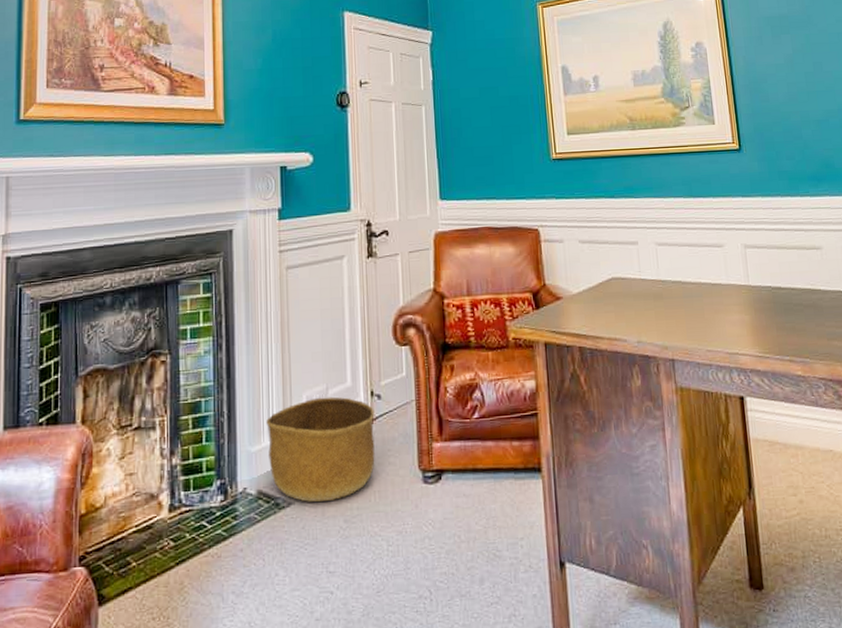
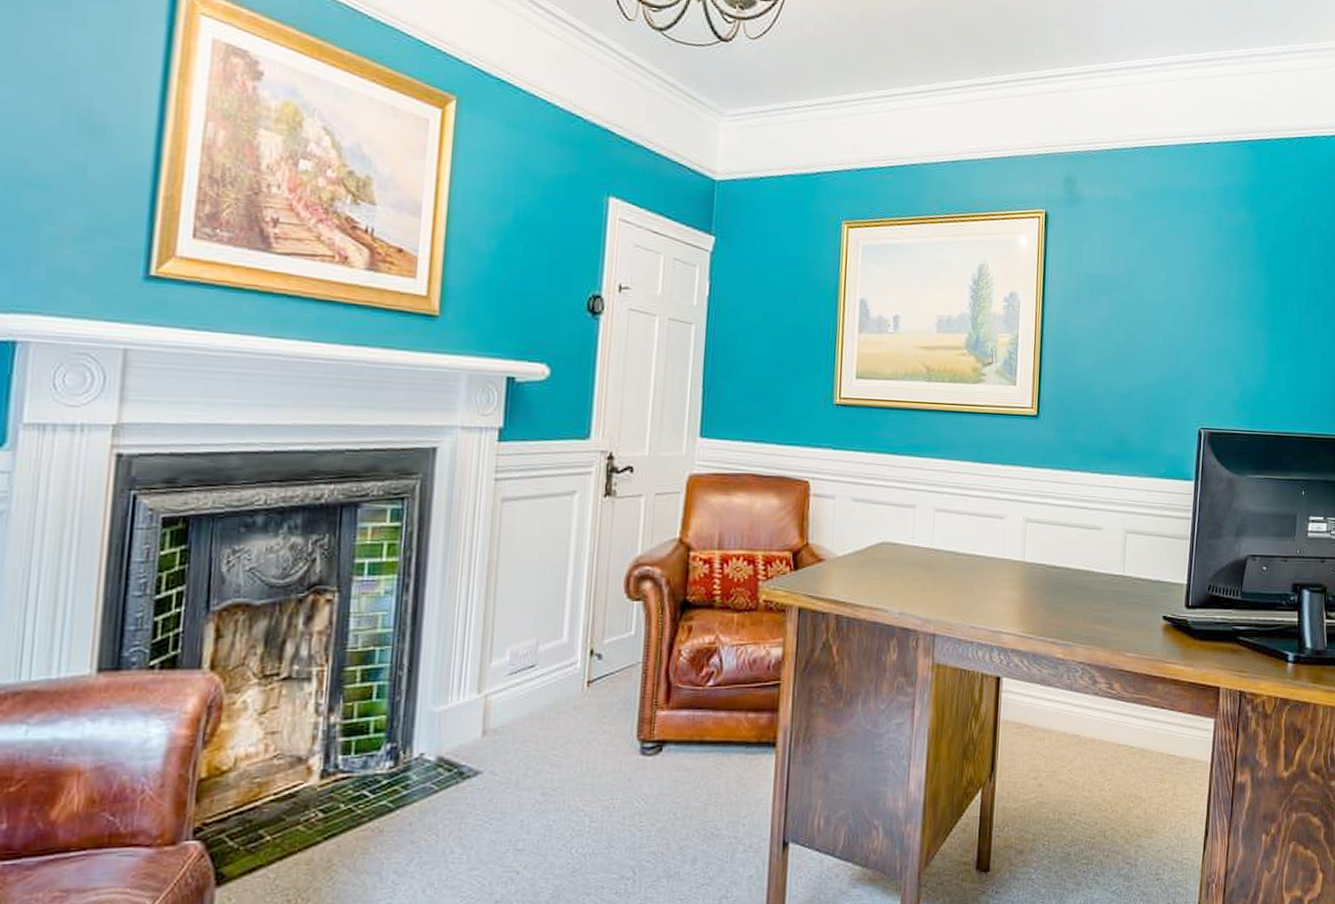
basket: present [266,397,375,503] -> none [455,653,592,773]

